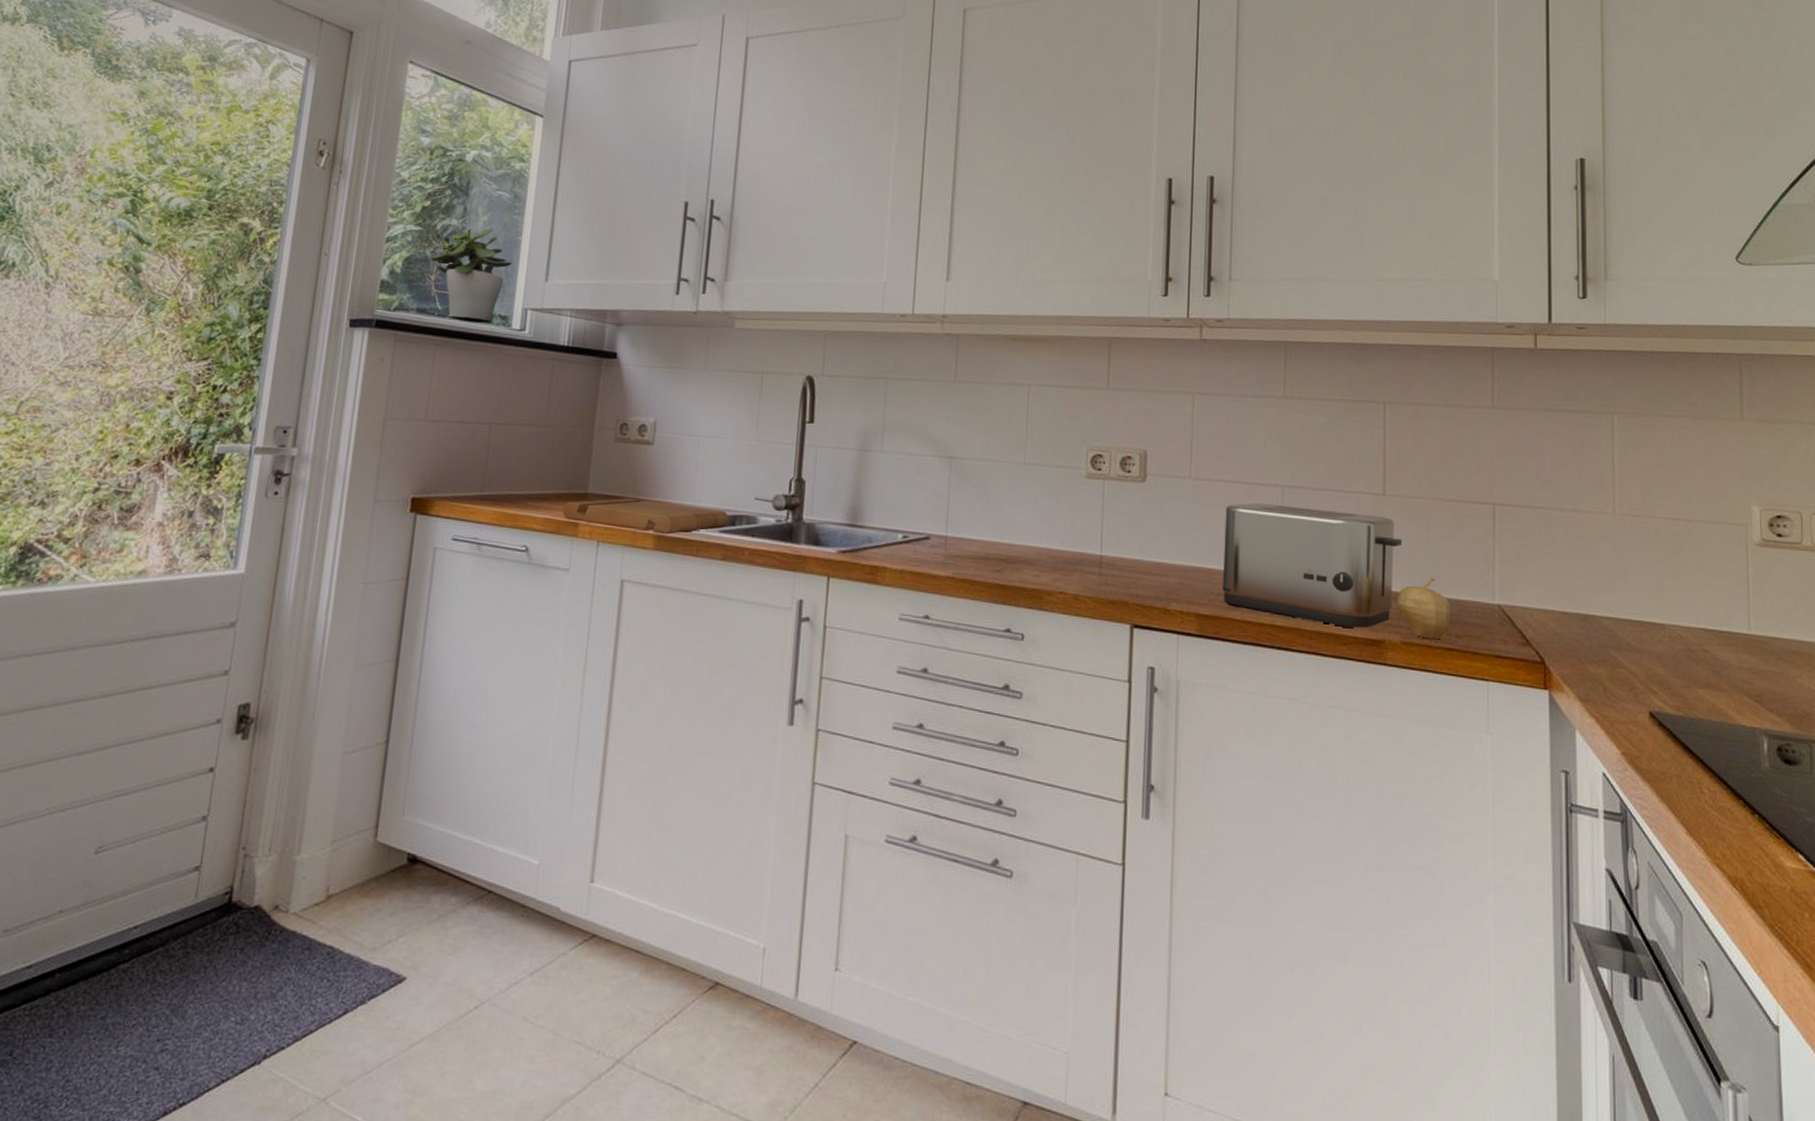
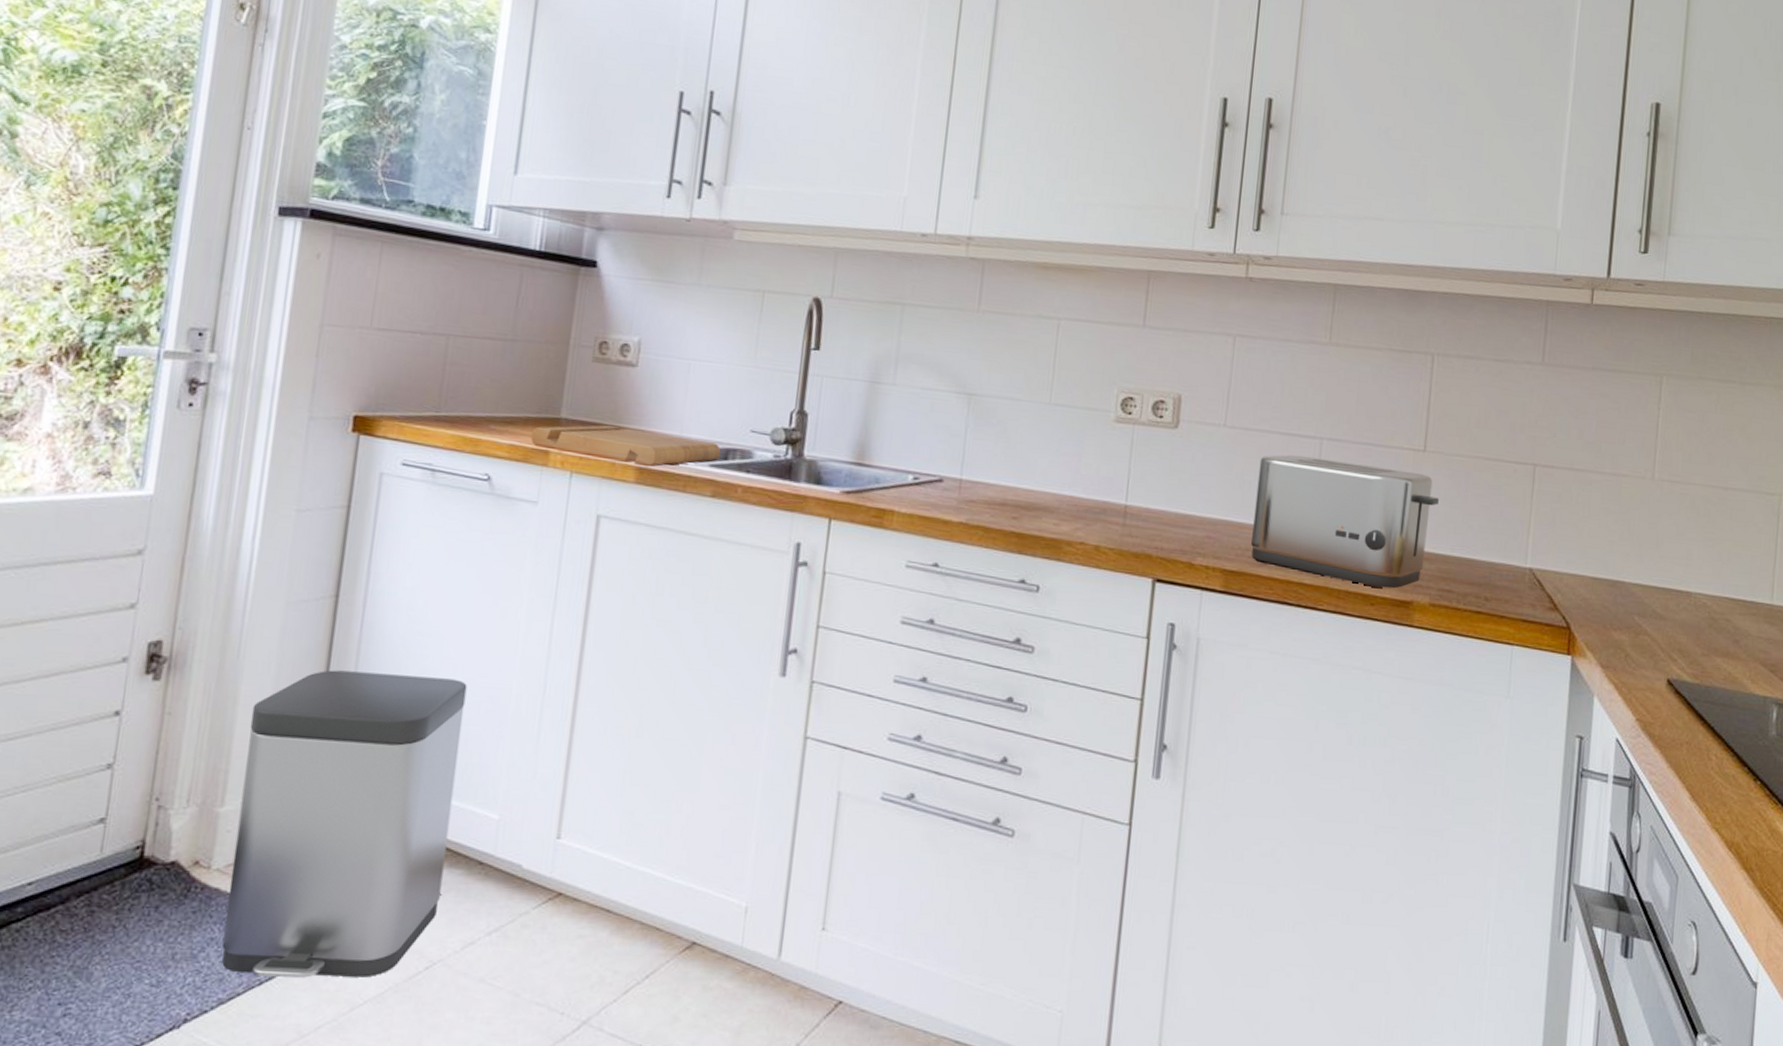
pedal bin: none [297,727,510,1016] -> present [222,670,468,978]
potted plant: present [428,228,512,324] -> none [374,108,474,220]
fruit: present [1396,576,1451,641] -> none [1428,537,1482,604]

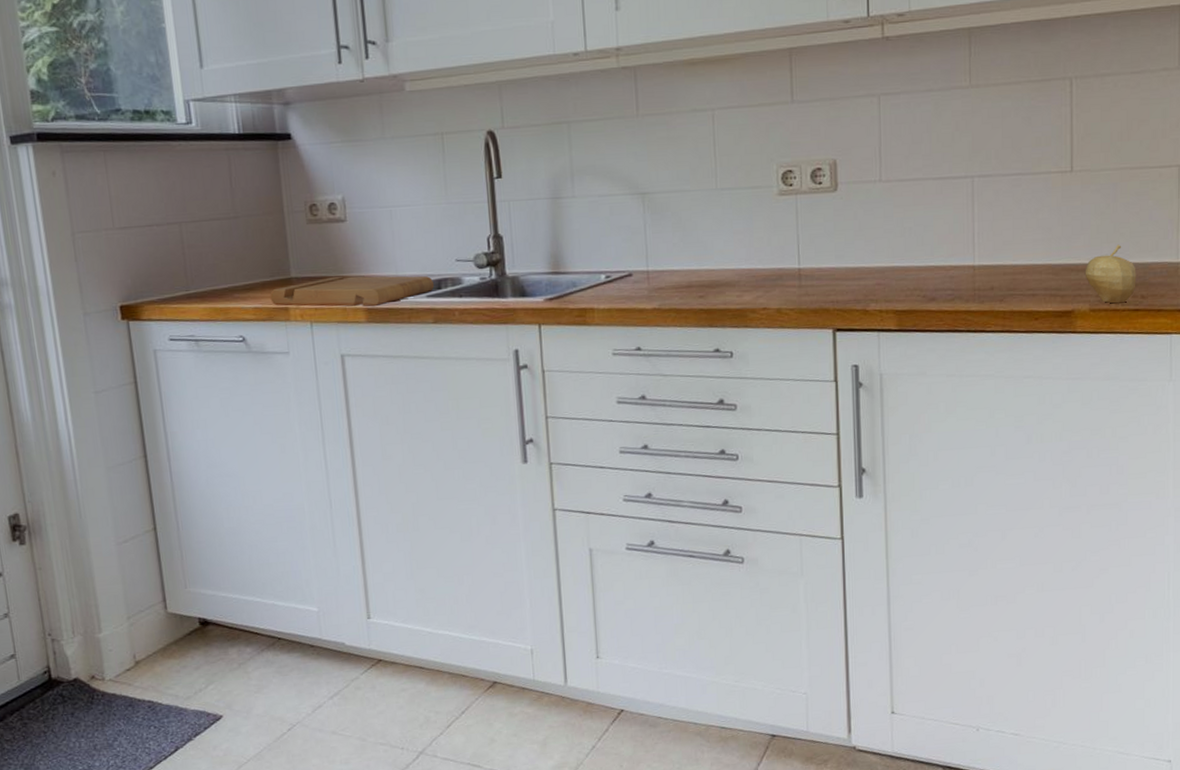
pedal bin: present [222,670,468,978] -> none [103,507,287,753]
toaster: present [1250,454,1439,589] -> none [917,192,1089,305]
fruit: none [1428,537,1482,604] -> present [1085,244,1136,305]

